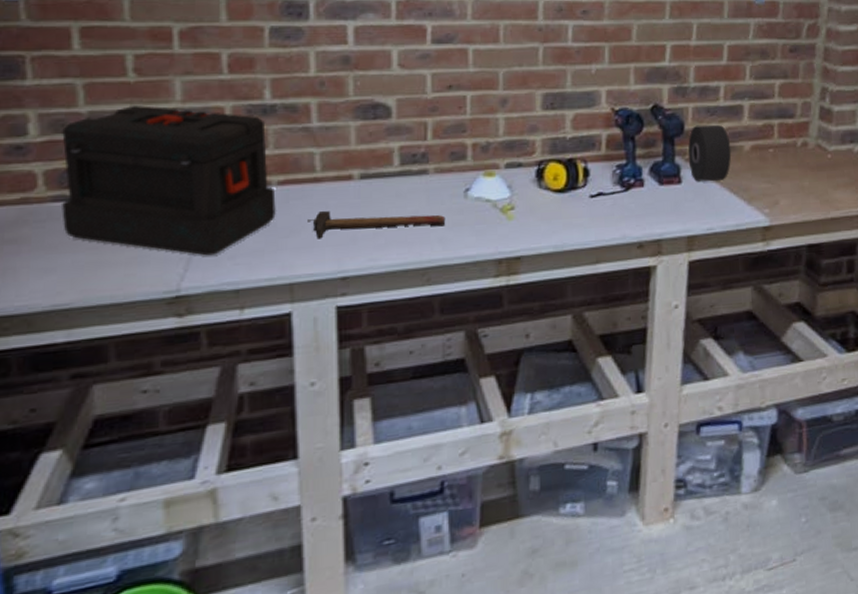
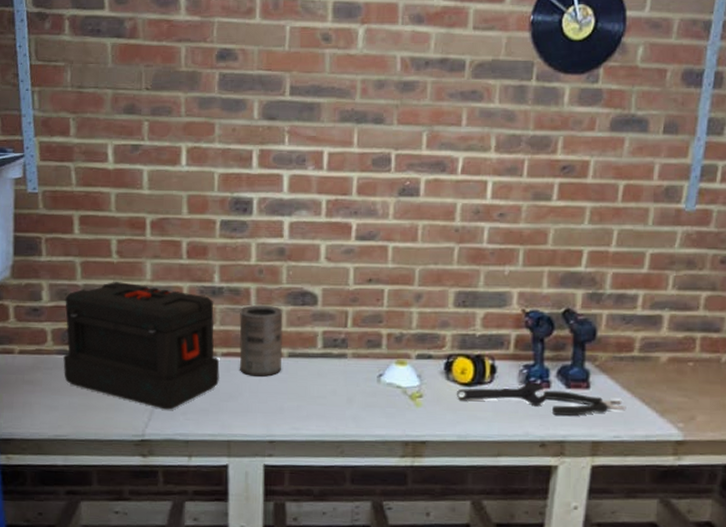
paint can: none [299,121,353,205] -> present [239,304,283,377]
hammer: present [307,210,446,239] -> none [244,381,360,406]
wrench: none [549,181,642,208] -> present [456,381,547,406]
pliers: none [637,188,717,214] -> present [543,390,626,416]
duct tape: present [687,124,732,182] -> none [598,332,646,391]

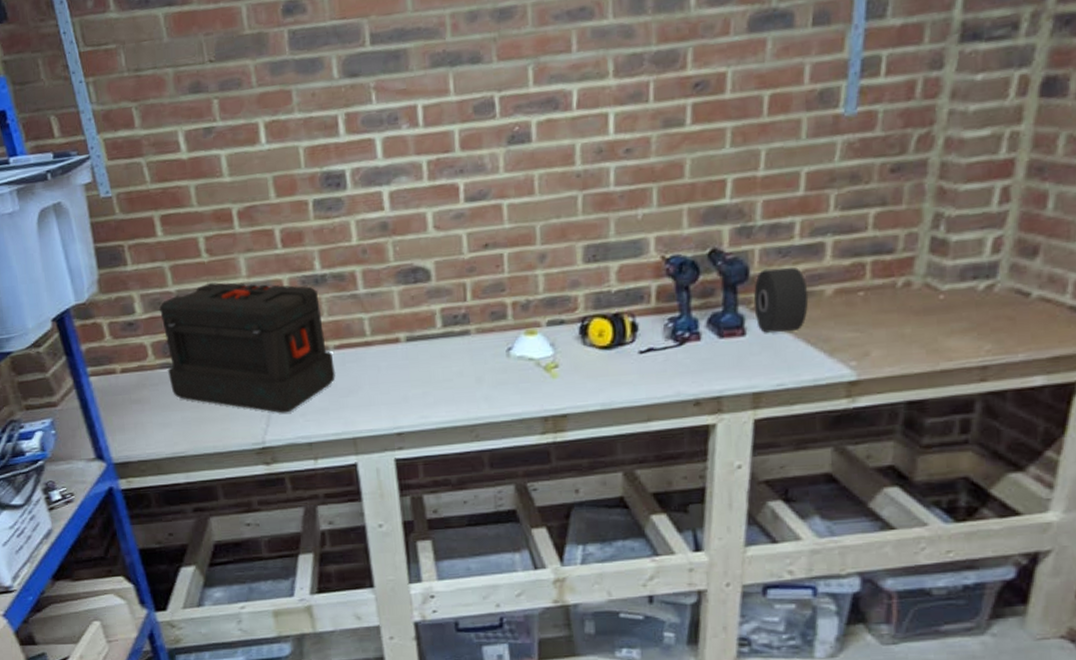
paint can: present [239,304,283,377] -> none [347,287,400,367]
wrench: present [456,381,547,406] -> none [595,335,698,365]
pliers: present [543,390,626,416] -> none [693,341,789,369]
duct tape: none [598,332,646,391] -> present [753,267,809,333]

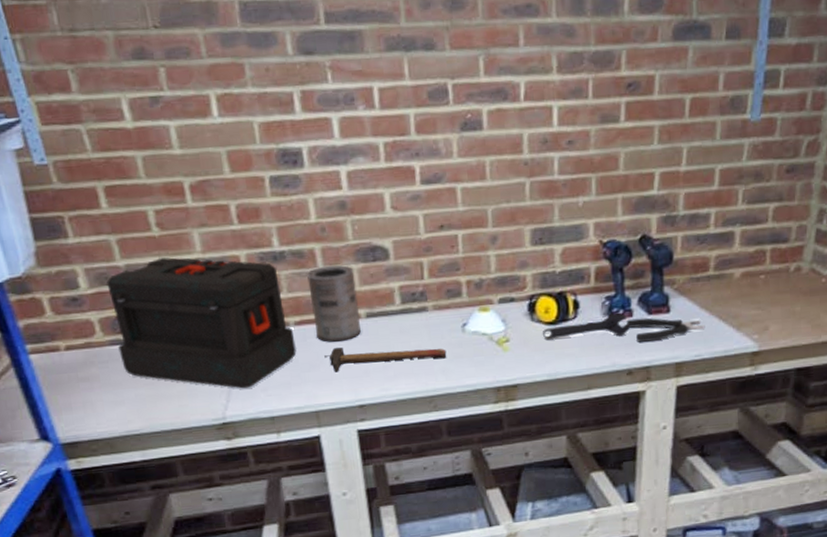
paint can: none [347,287,400,367] -> present [307,265,361,342]
hammer: none [363,371,490,398] -> present [324,347,447,373]
wrench: none [595,335,698,365] -> present [542,312,631,339]
pliers: none [693,341,789,369] -> present [626,318,705,342]
duct tape: present [753,267,809,333] -> none [676,253,721,310]

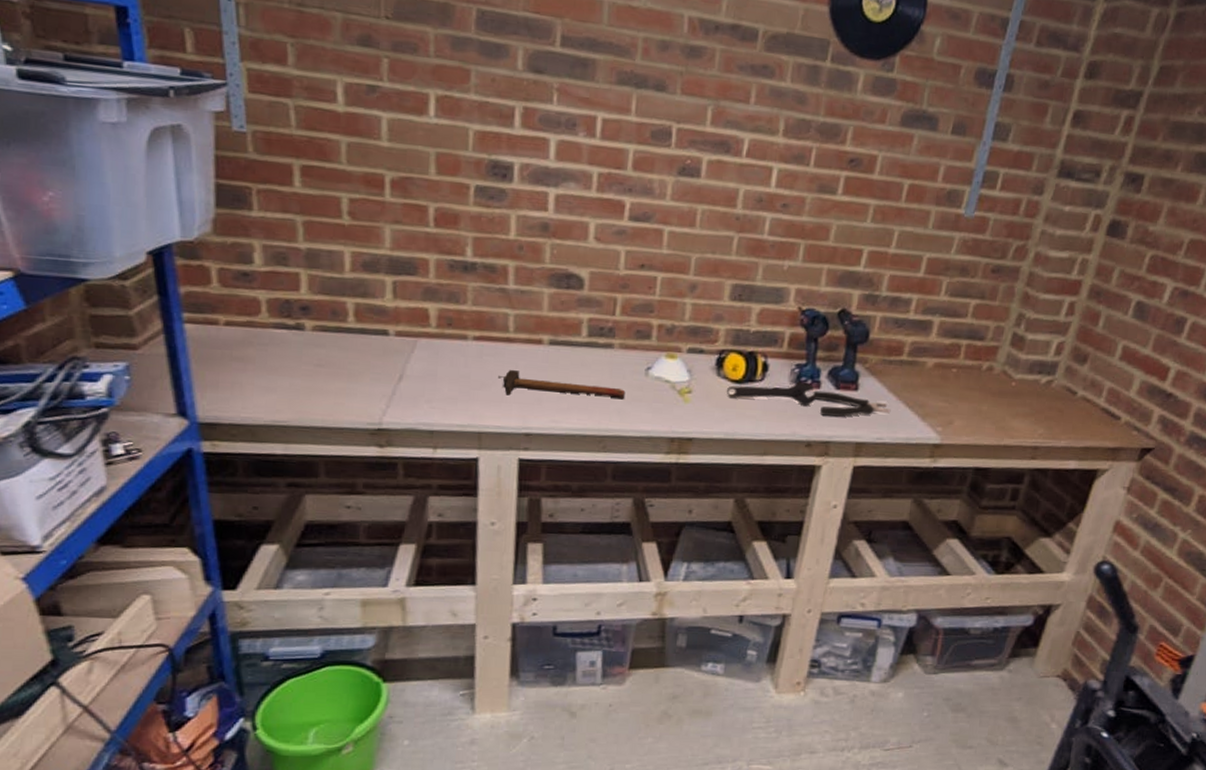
toolbox: present [106,257,297,389] -> none [282,248,471,397]
paint can: present [307,265,361,342] -> none [494,284,545,365]

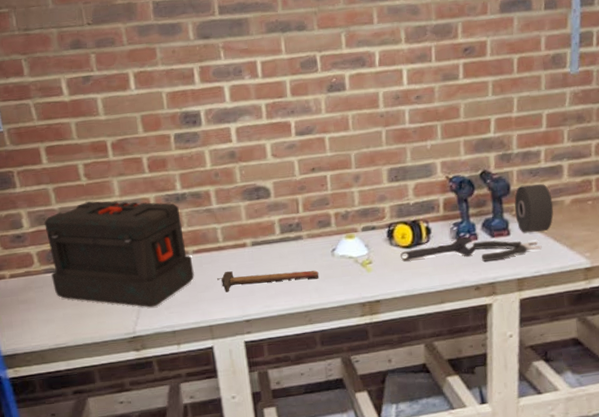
toolbox: none [282,248,471,397] -> present [44,201,194,308]
duct tape: none [868,335,914,394] -> present [514,184,554,233]

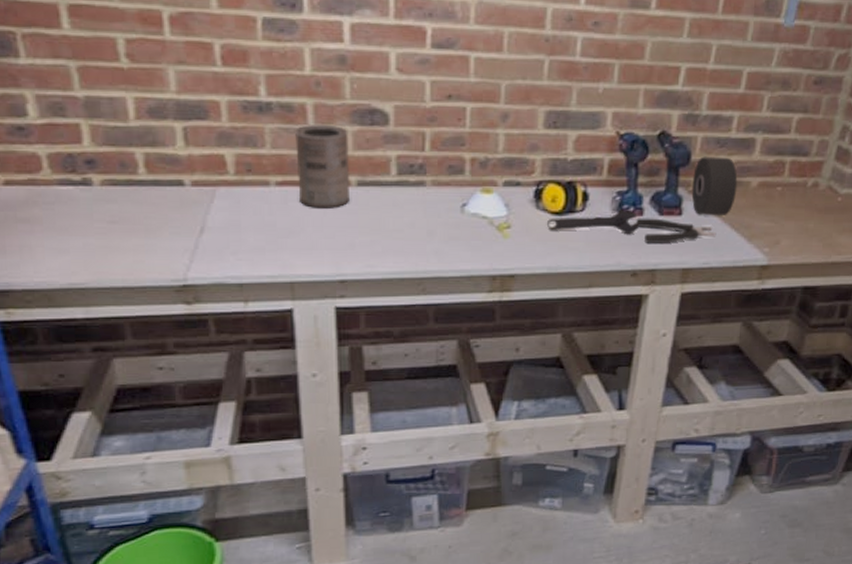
toolbox: present [44,201,194,308] -> none [61,93,275,249]
paint can: none [203,203,247,267] -> present [295,123,350,209]
hammer: present [217,270,319,292] -> none [306,214,442,242]

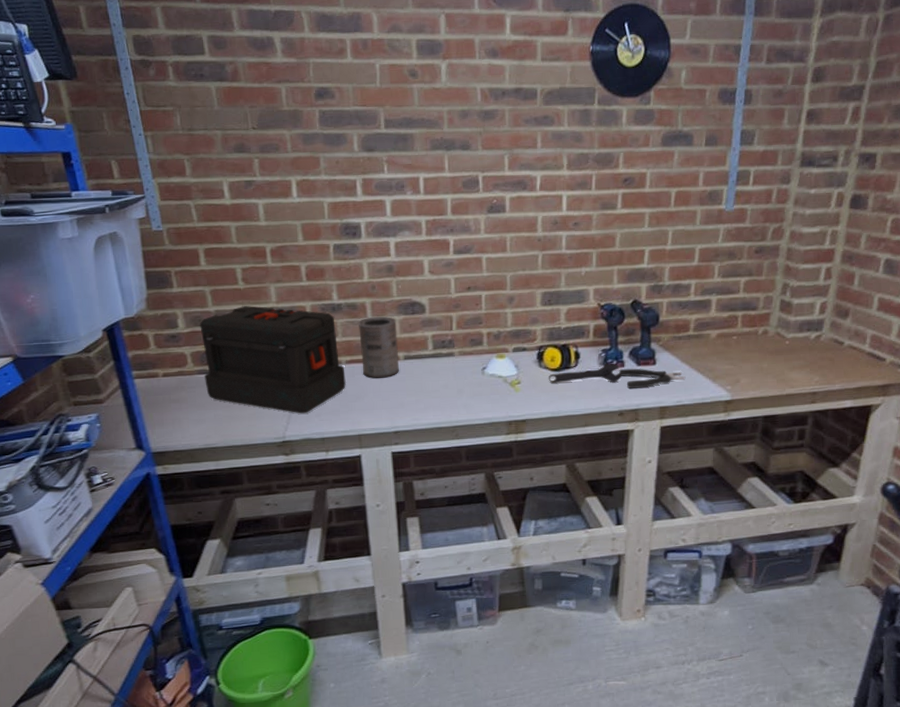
toolbox: none [61,93,275,249] -> present [200,306,346,414]
duct tape: present [691,156,738,216] -> none [662,316,700,363]

